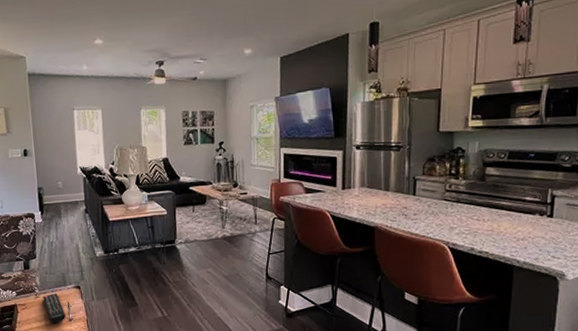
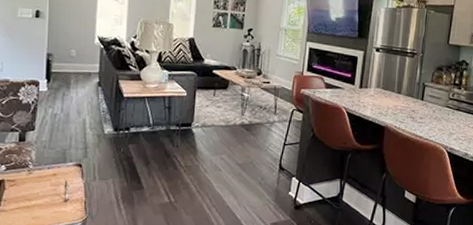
remote control: present [43,292,66,323] -> none [37,169,61,203]

